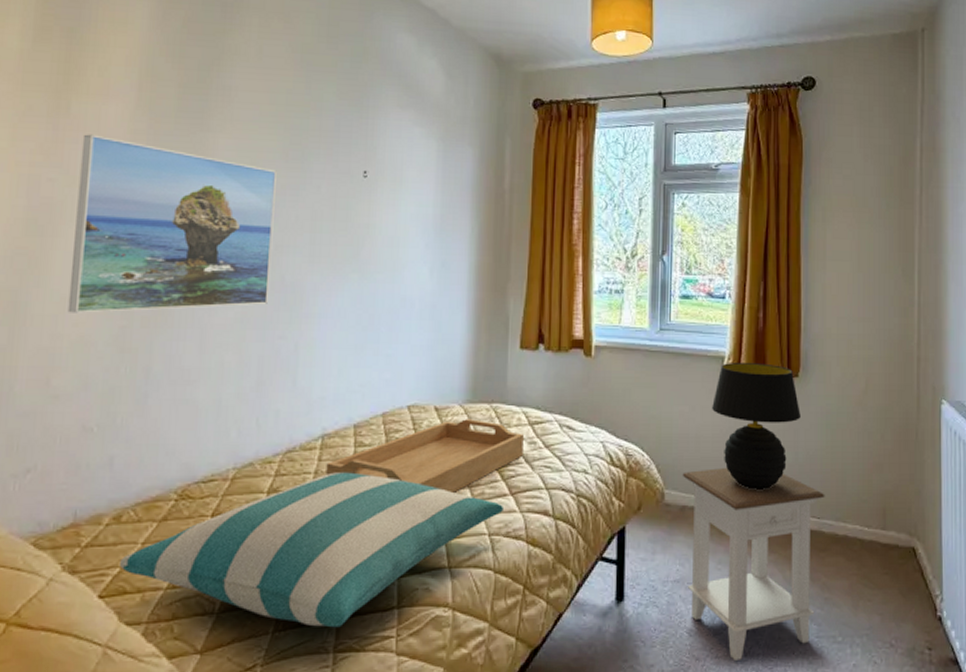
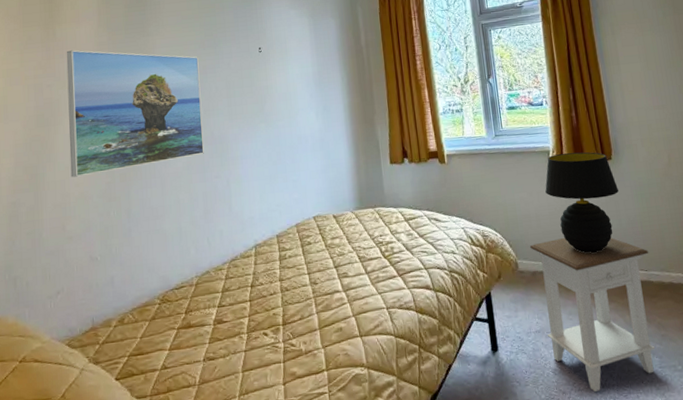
pillow: present [120,472,505,628] -> none [127,271,396,390]
serving tray: present [326,419,524,493] -> none [261,221,404,279]

